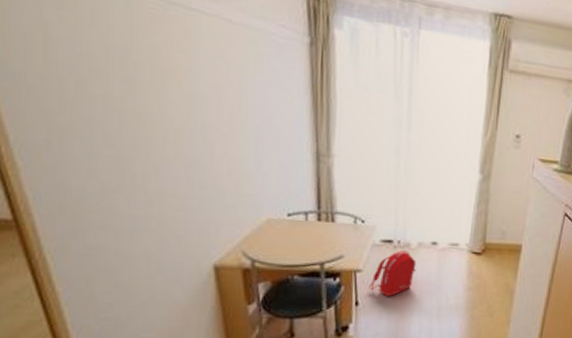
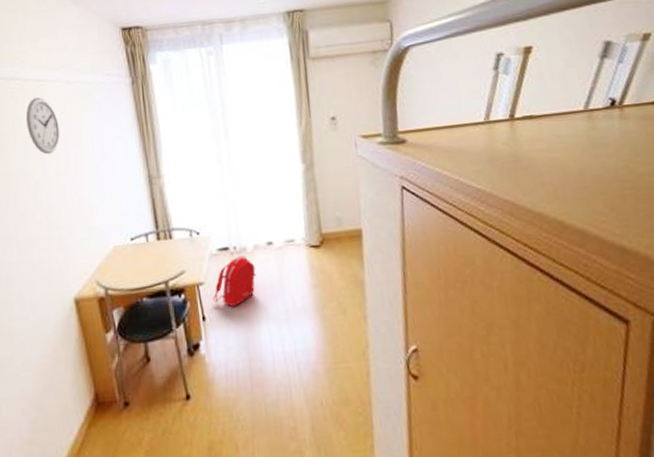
wall clock: none [167,28,213,102] -> present [25,97,60,155]

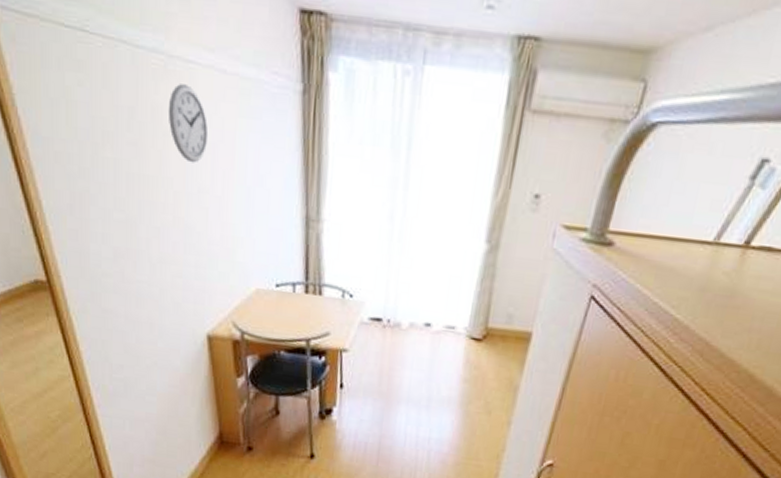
backpack: present [213,256,256,308] -> none [354,330,407,382]

